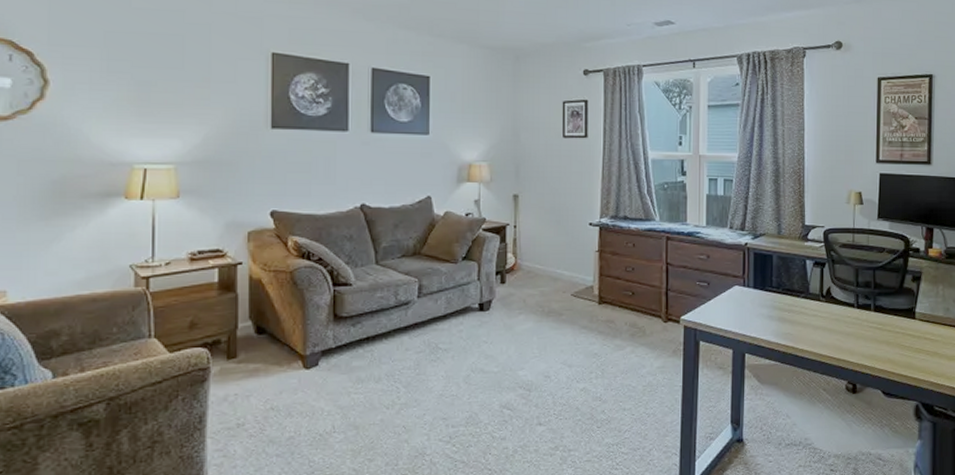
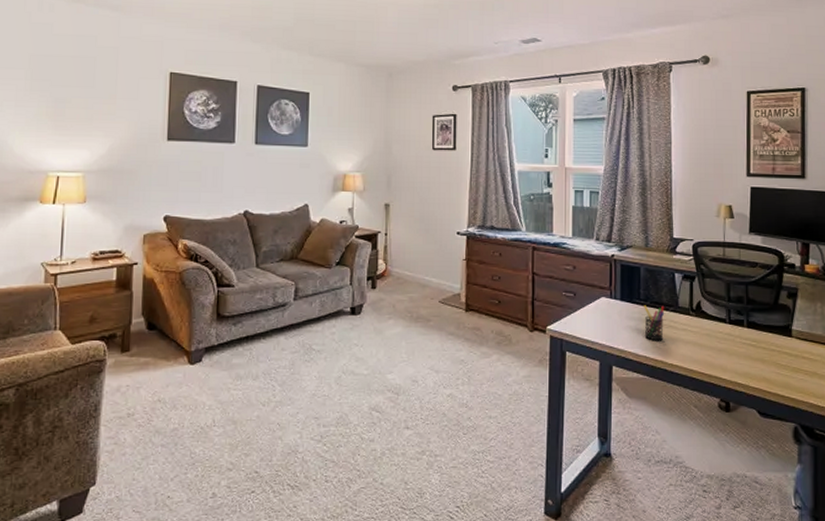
pen holder: none [776,292,796,328] -> present [644,305,665,341]

